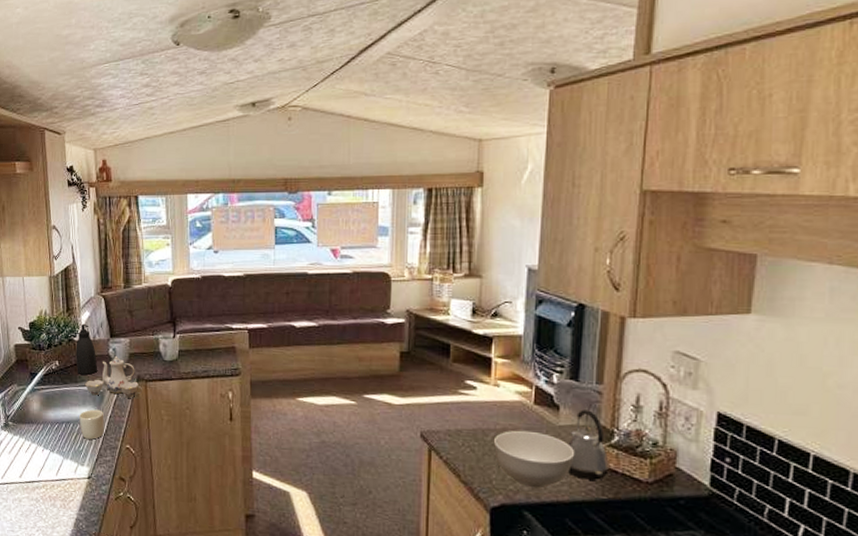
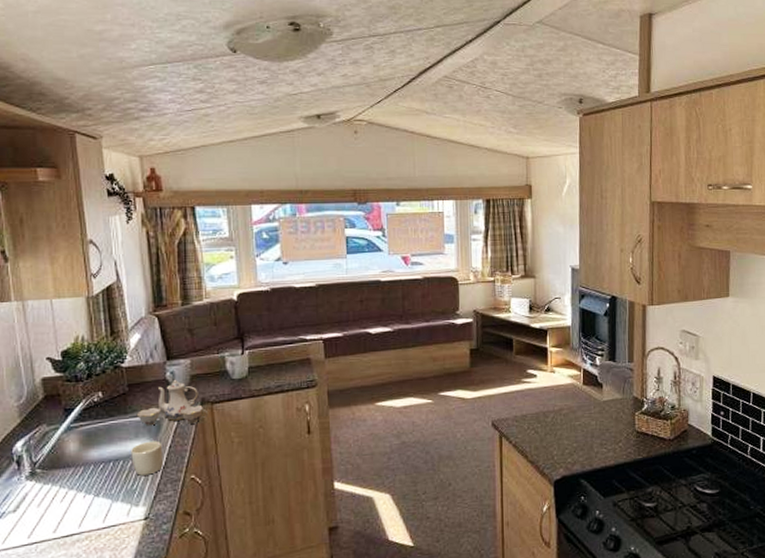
soap dispenser: present [76,324,98,375] -> none [124,348,153,404]
bowl: present [494,430,575,489] -> none [554,408,617,458]
kettle: present [568,409,611,480] -> none [610,385,643,444]

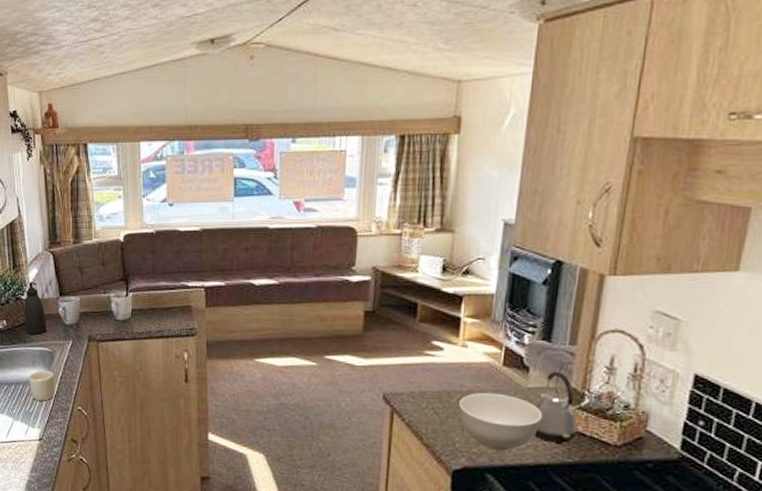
soap dispenser: none [124,348,153,404] -> present [24,282,47,335]
tea set: present [136,379,209,426] -> none [33,314,95,359]
bowl: none [554,408,617,458] -> present [459,392,543,452]
kettle: none [610,385,643,444] -> present [535,371,579,443]

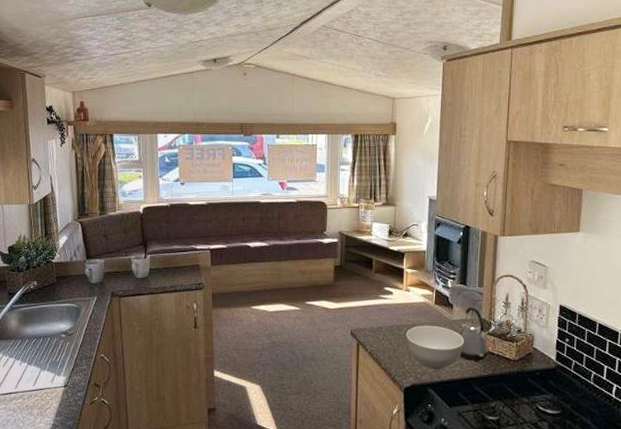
soap dispenser: present [24,282,47,335] -> none [53,248,75,293]
cup: present [29,370,55,401] -> none [56,324,80,351]

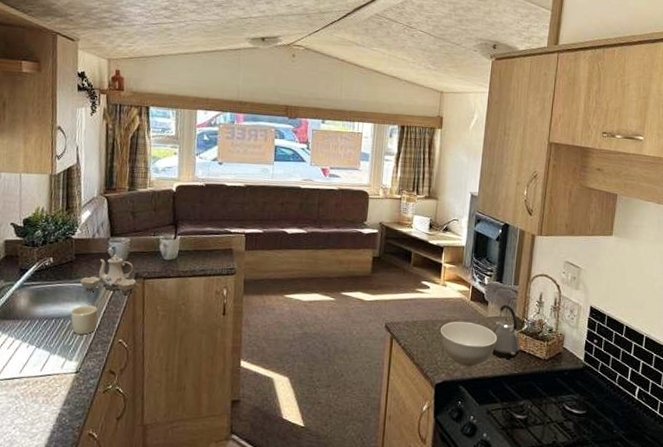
cup: none [56,324,80,351] -> present [70,305,98,335]
tea set: none [61,275,117,312] -> present [79,254,140,295]

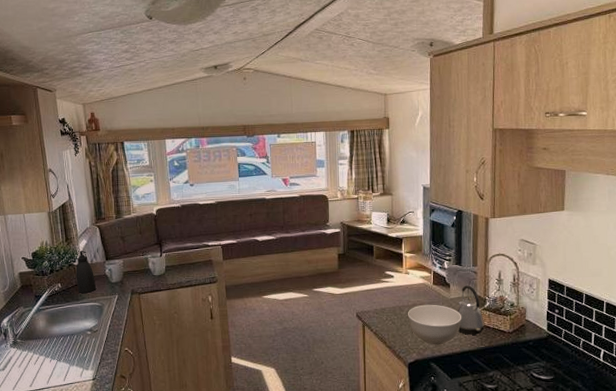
cup: present [70,305,98,335] -> none [82,321,105,347]
soap dispenser: none [72,223,95,272] -> present [76,251,97,293]
tea set: present [79,254,140,295] -> none [85,275,137,310]

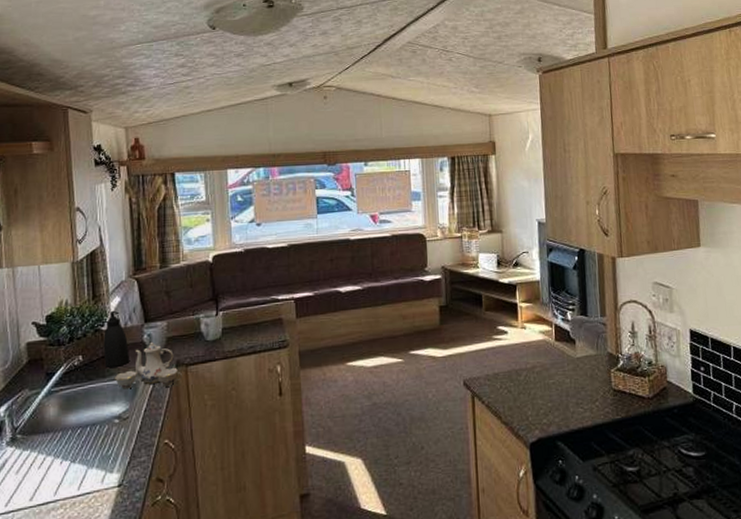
tea set: none [85,275,137,310] -> present [114,341,183,390]
bowl: present [408,304,462,345] -> none [527,365,592,419]
kettle: present [457,285,485,335] -> none [585,340,620,404]

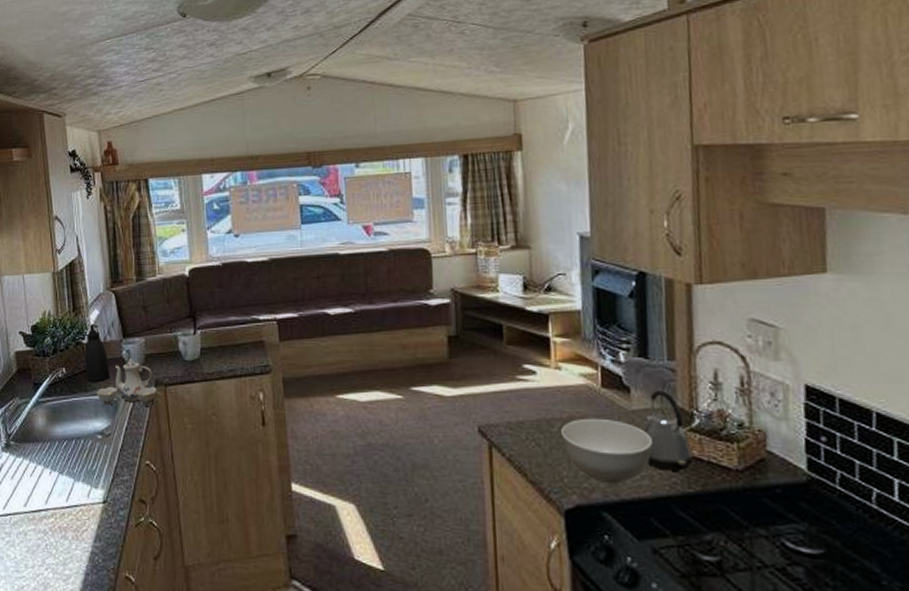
bowl: none [527,365,592,419] -> present [561,418,654,485]
kettle: none [585,340,620,404] -> present [644,390,695,471]

